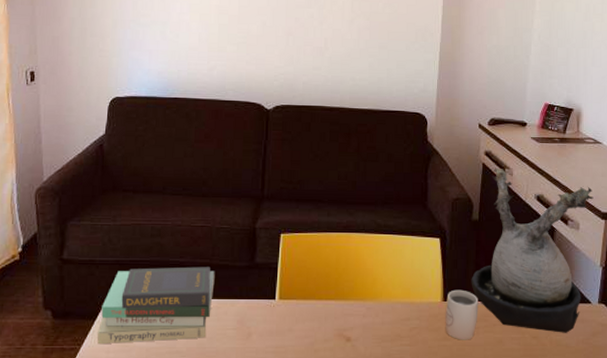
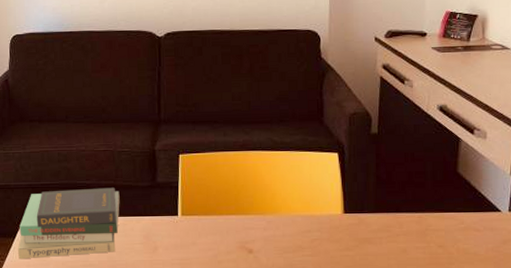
mug: present [445,289,479,340] -> none [346,202,381,250]
plant: present [471,168,594,333] -> none [372,80,502,242]

